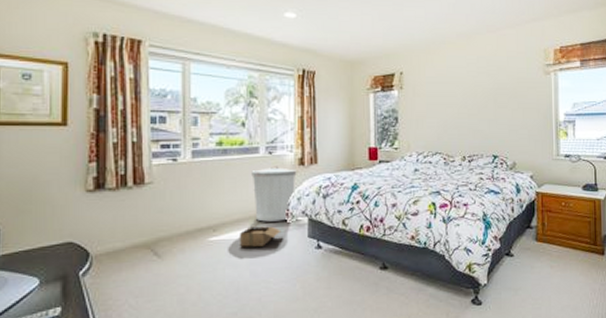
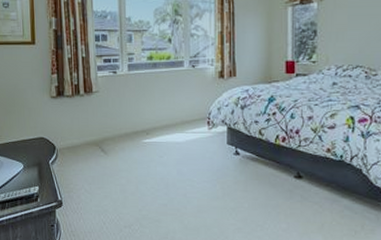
cardboard box: present [240,222,281,247] -> none [168,128,203,150]
trash can: present [251,166,297,222] -> none [177,78,217,129]

